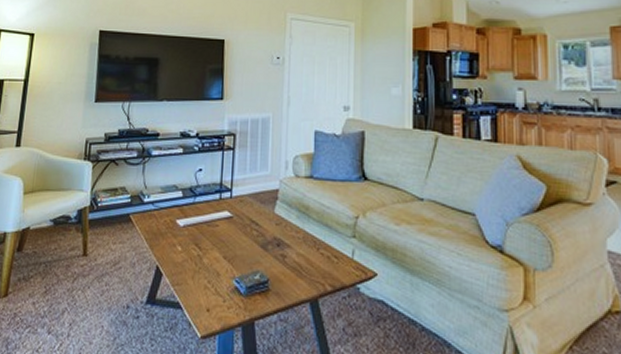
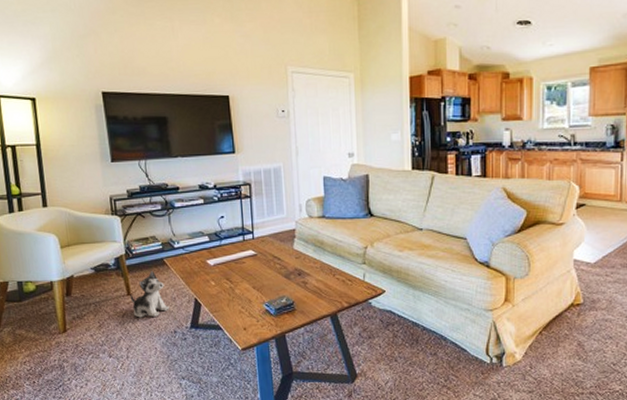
plush toy: none [85,228,126,286] -> present [130,271,169,318]

